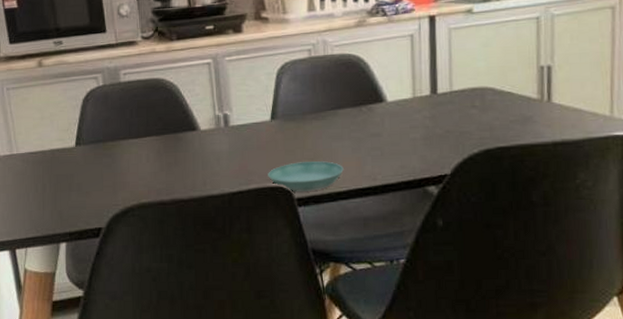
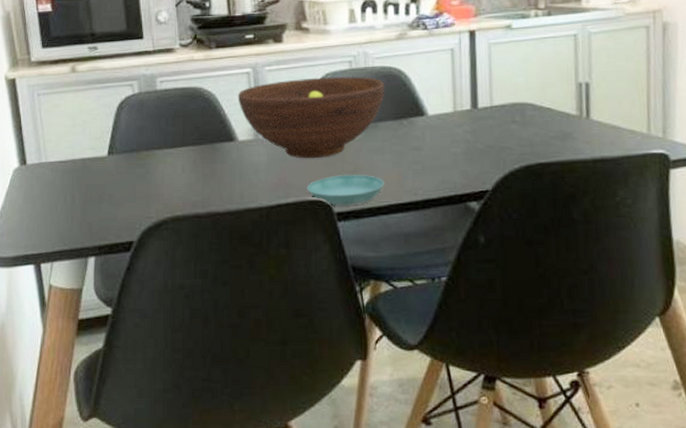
fruit bowl: none [199,65,344,147] -> present [237,76,385,159]

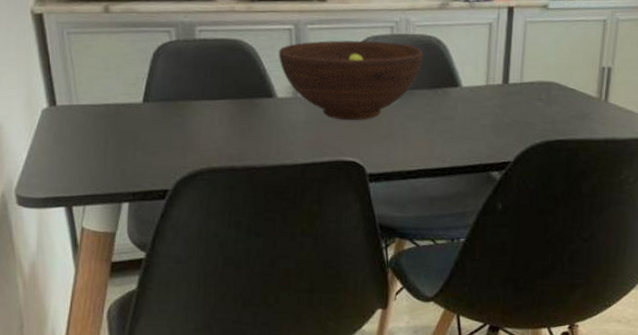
saucer: present [307,175,384,206] -> none [342,138,416,168]

